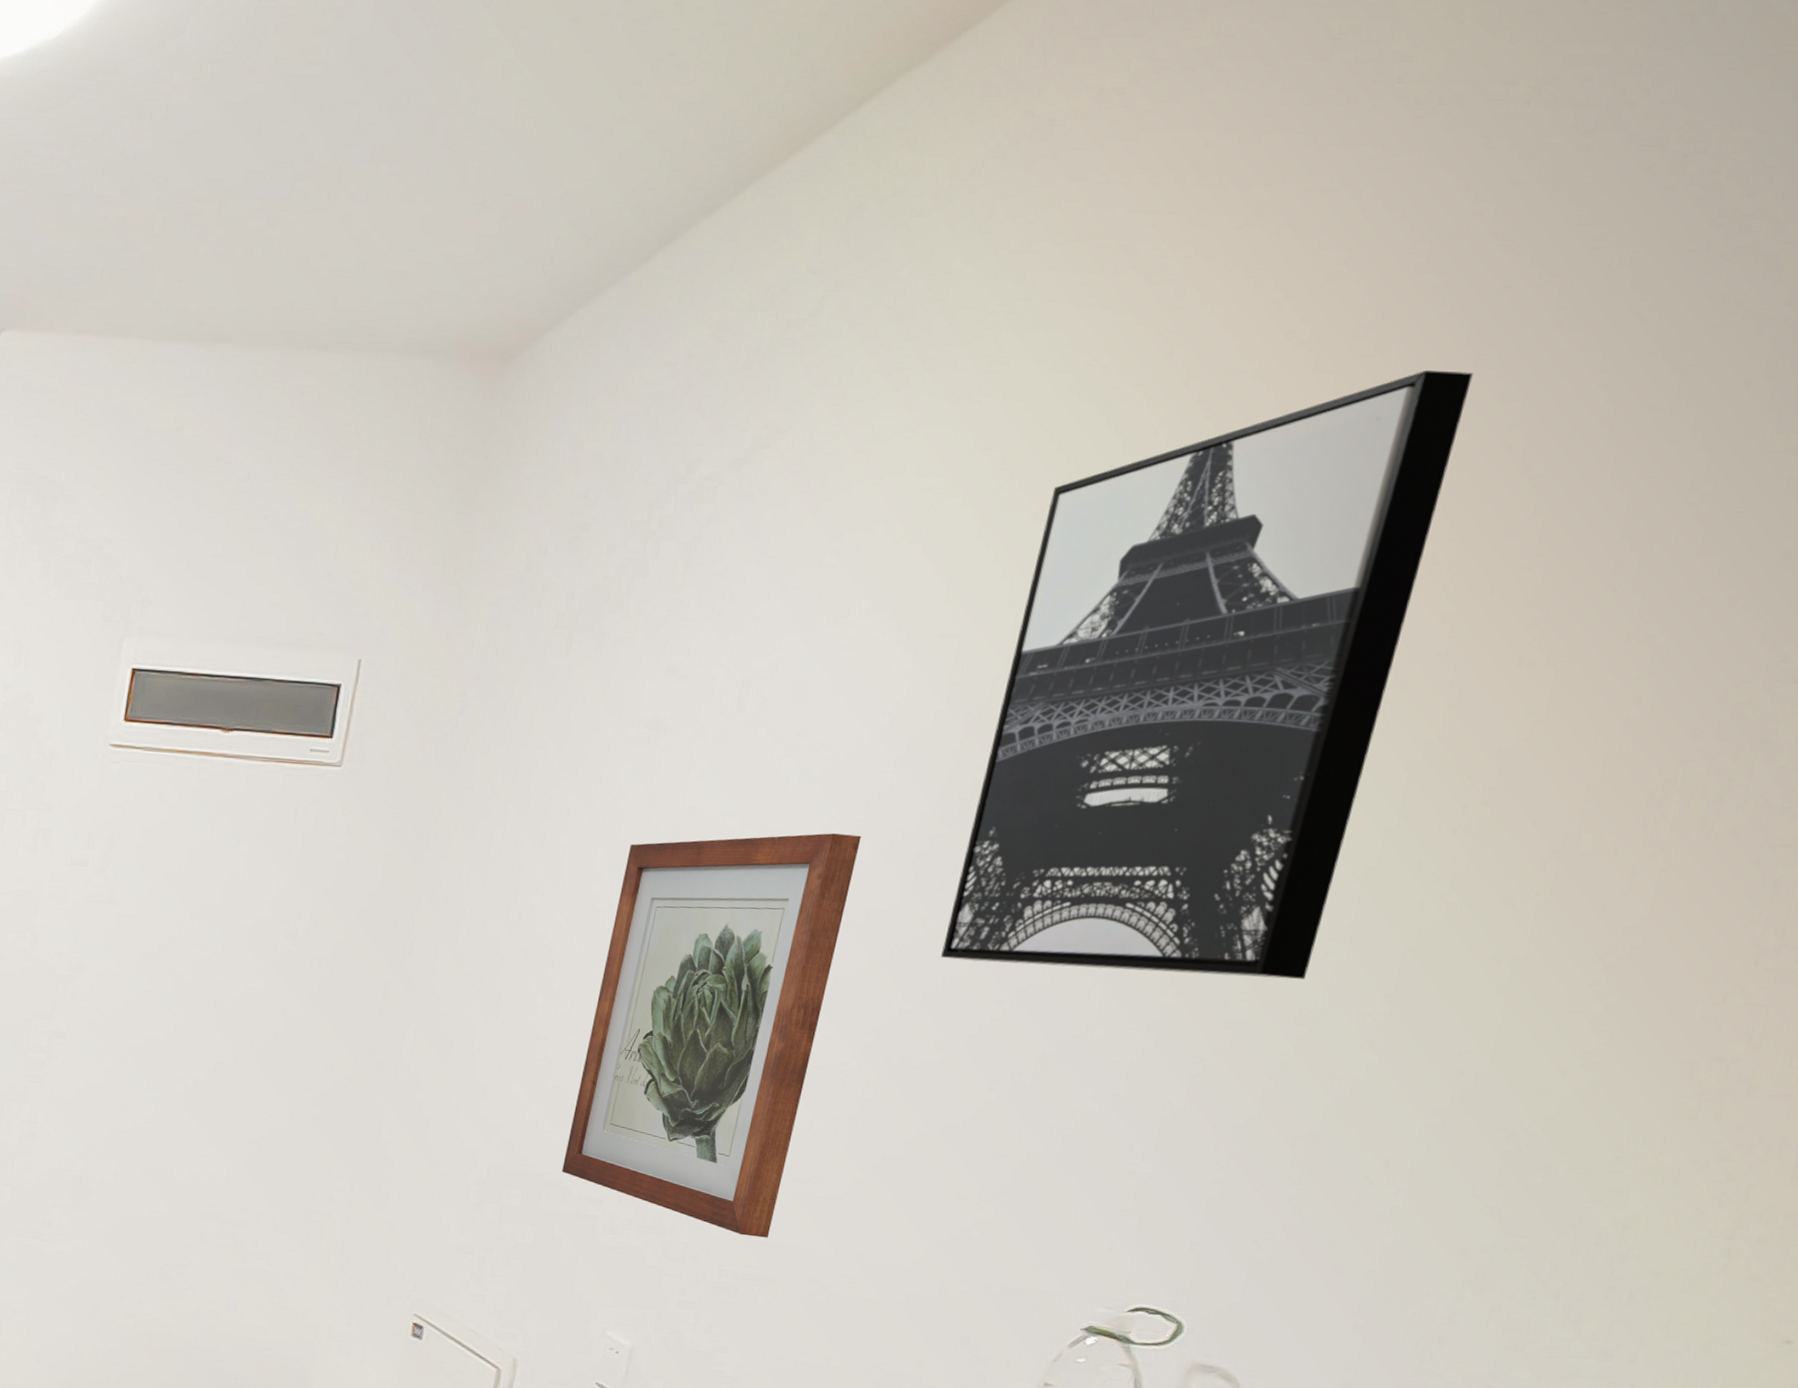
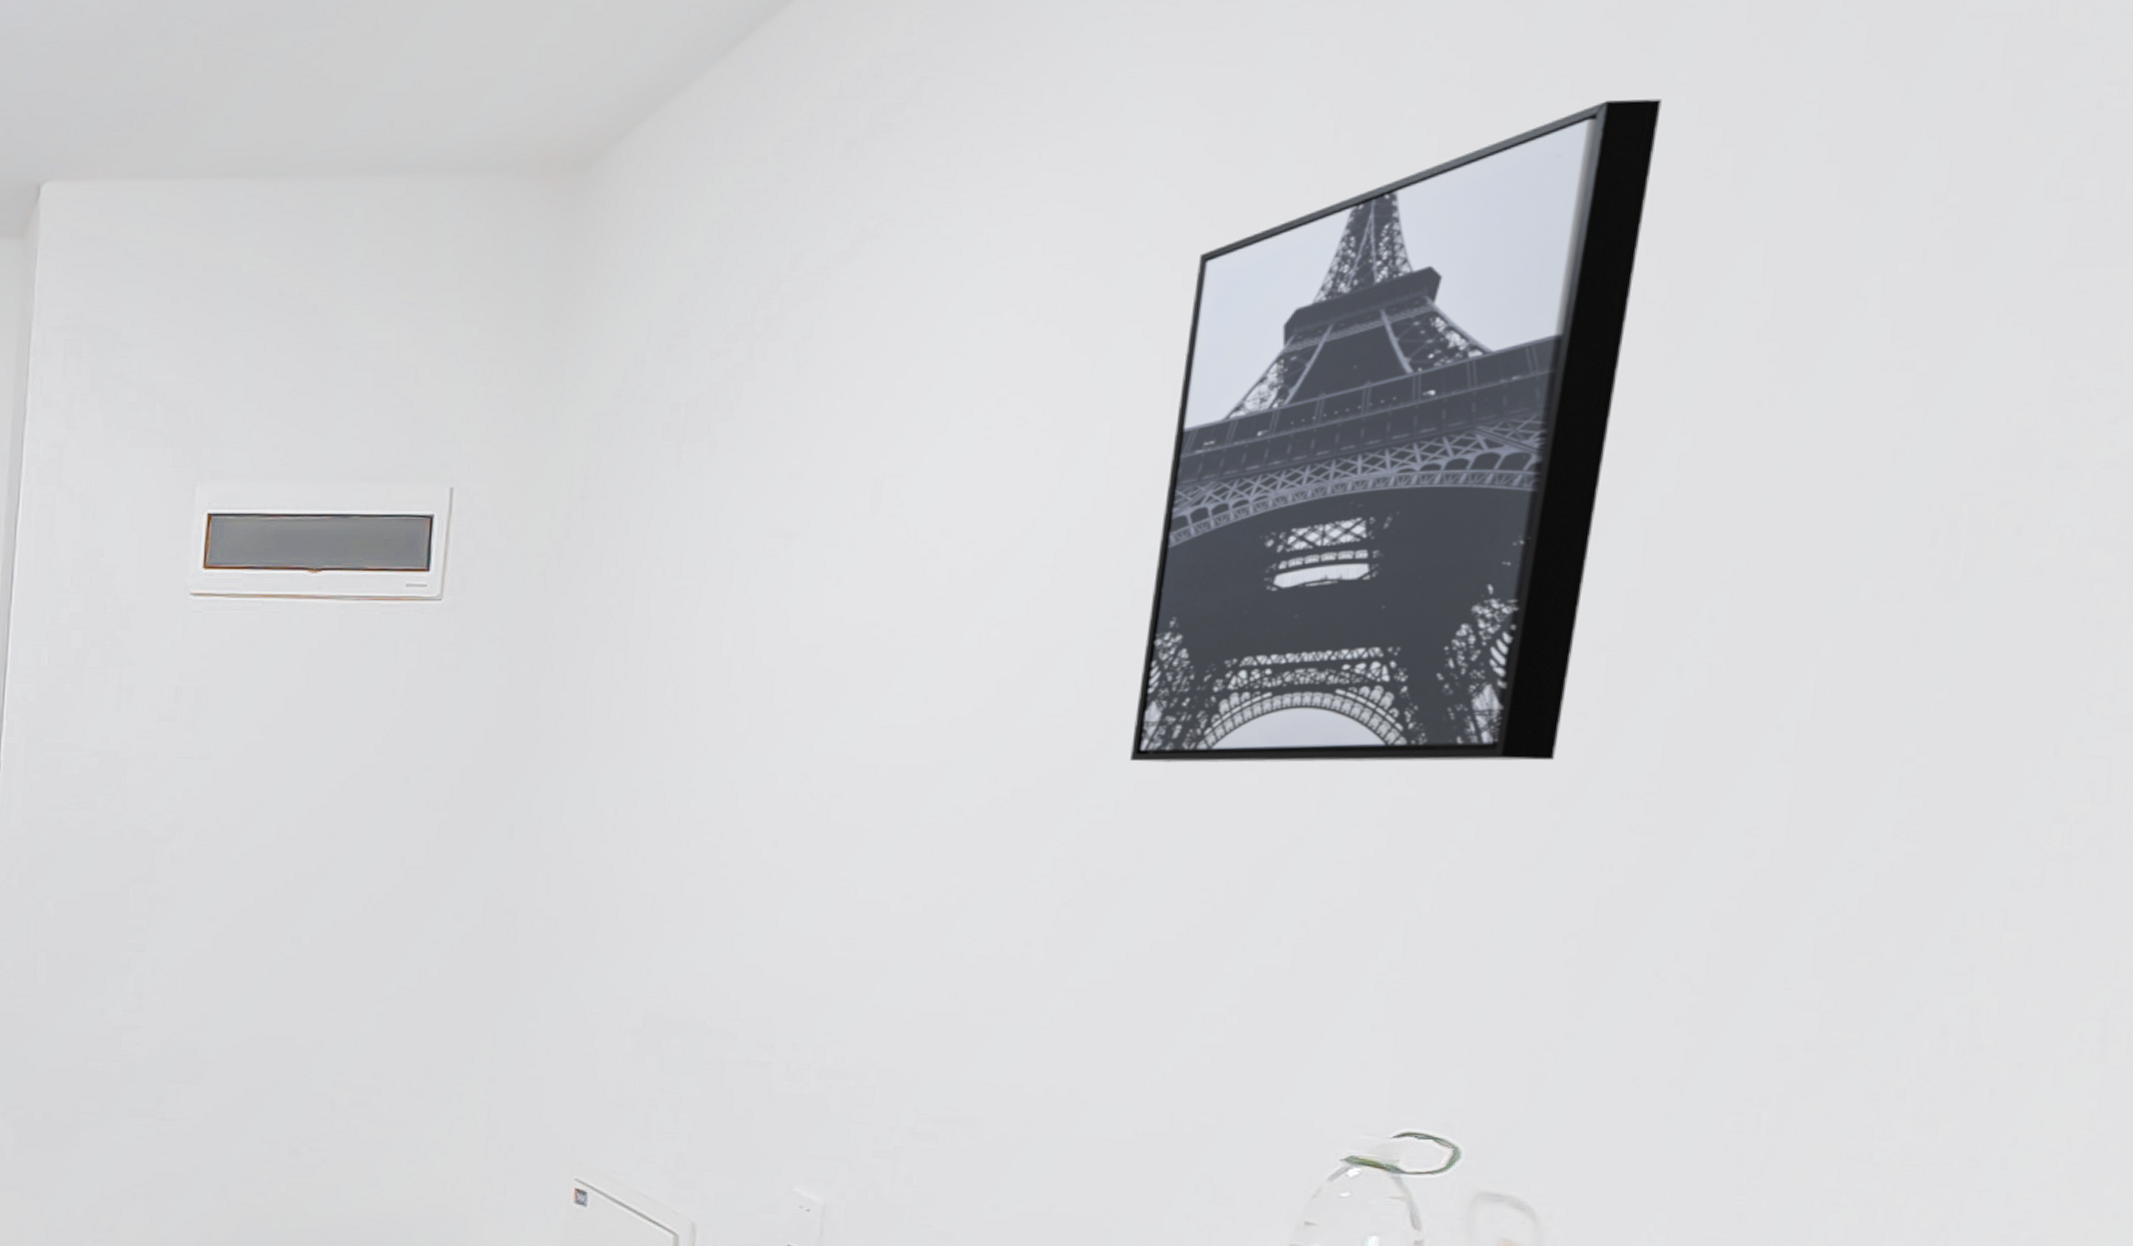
wall art: present [561,833,862,1238] -> none [726,636,1025,1077]

